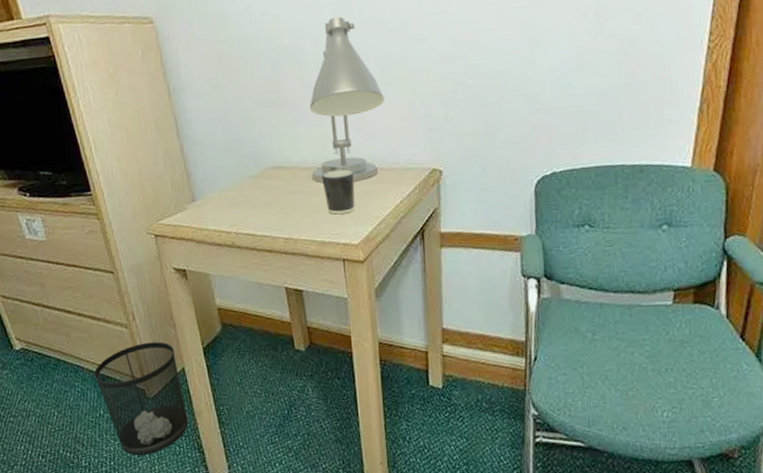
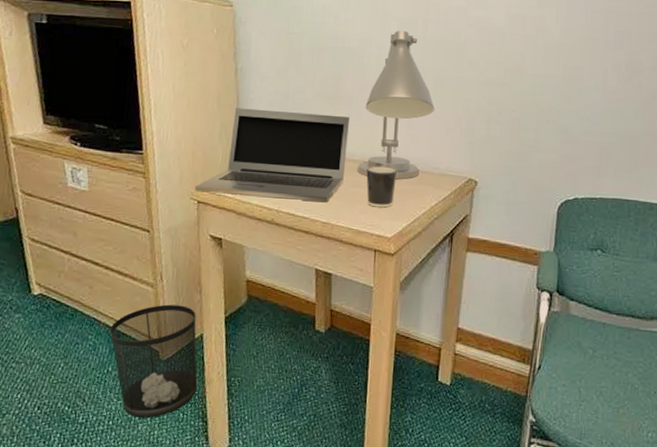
laptop: none [150,122,299,226] -> present [195,108,349,202]

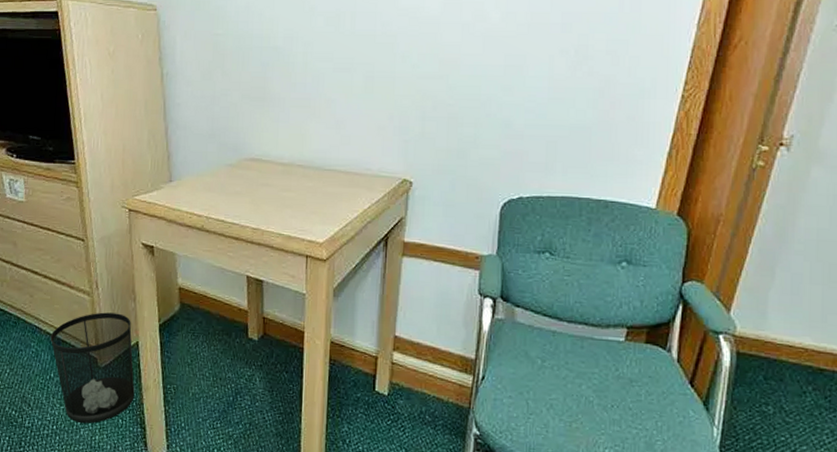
laptop: present [195,108,349,202] -> none [126,114,277,207]
desk lamp: present [358,30,435,180] -> none [287,25,365,183]
mug: present [366,166,398,208] -> none [296,169,328,212]

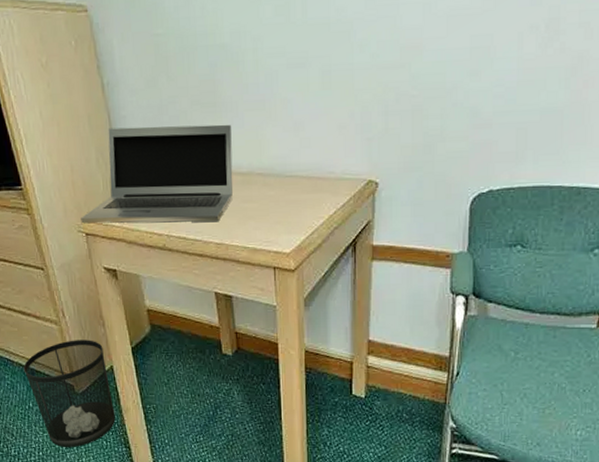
laptop: none [126,114,277,207] -> present [81,124,233,224]

